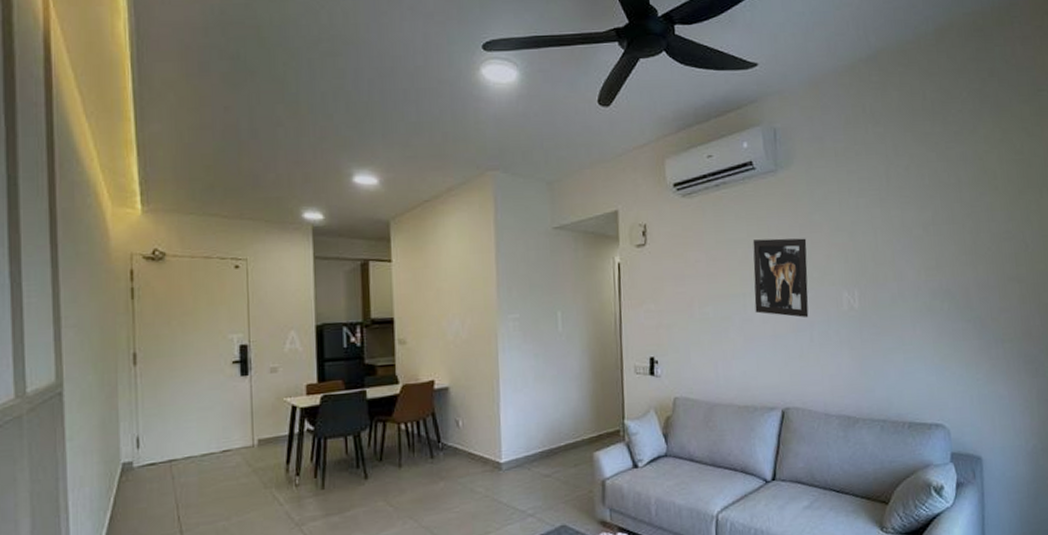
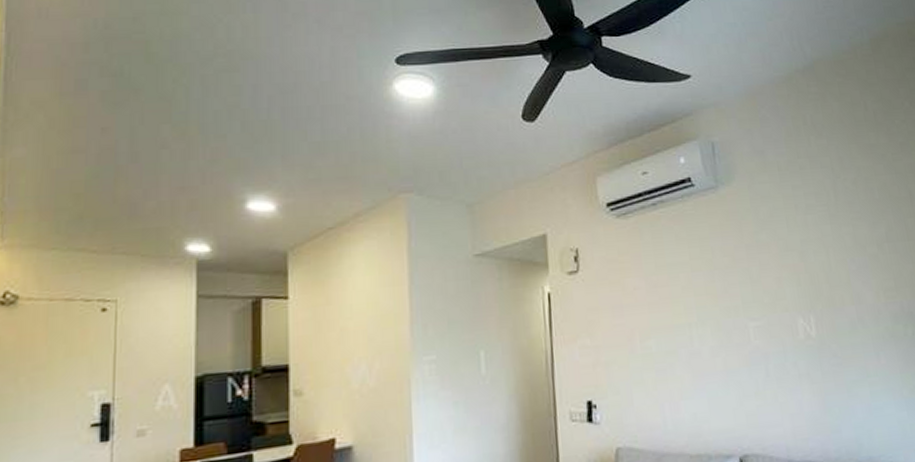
wall art: present [752,238,809,318] -> none [696,260,762,350]

